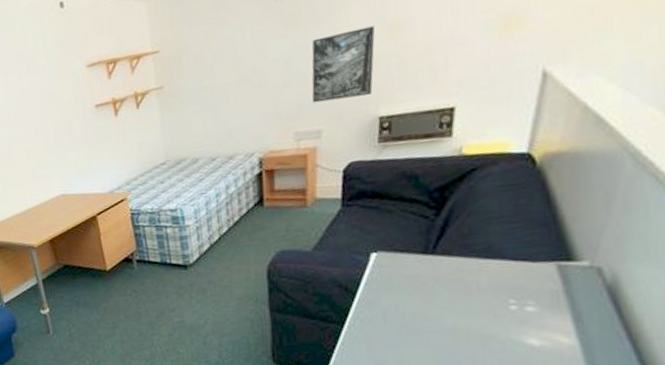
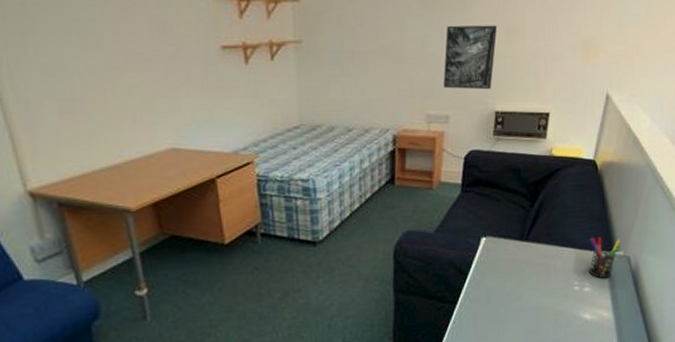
pen holder: none [530,244,584,296] -> present [589,236,621,279]

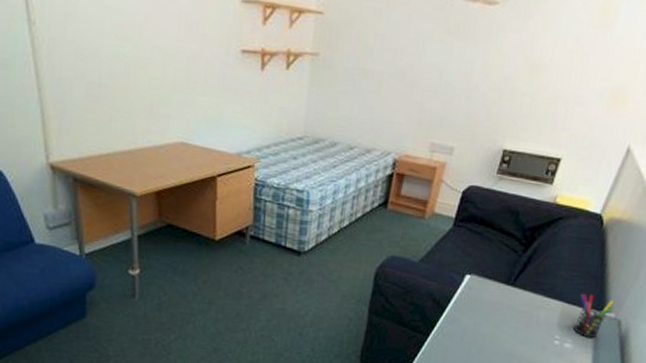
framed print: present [443,25,498,89] -> none [453,55,522,126]

